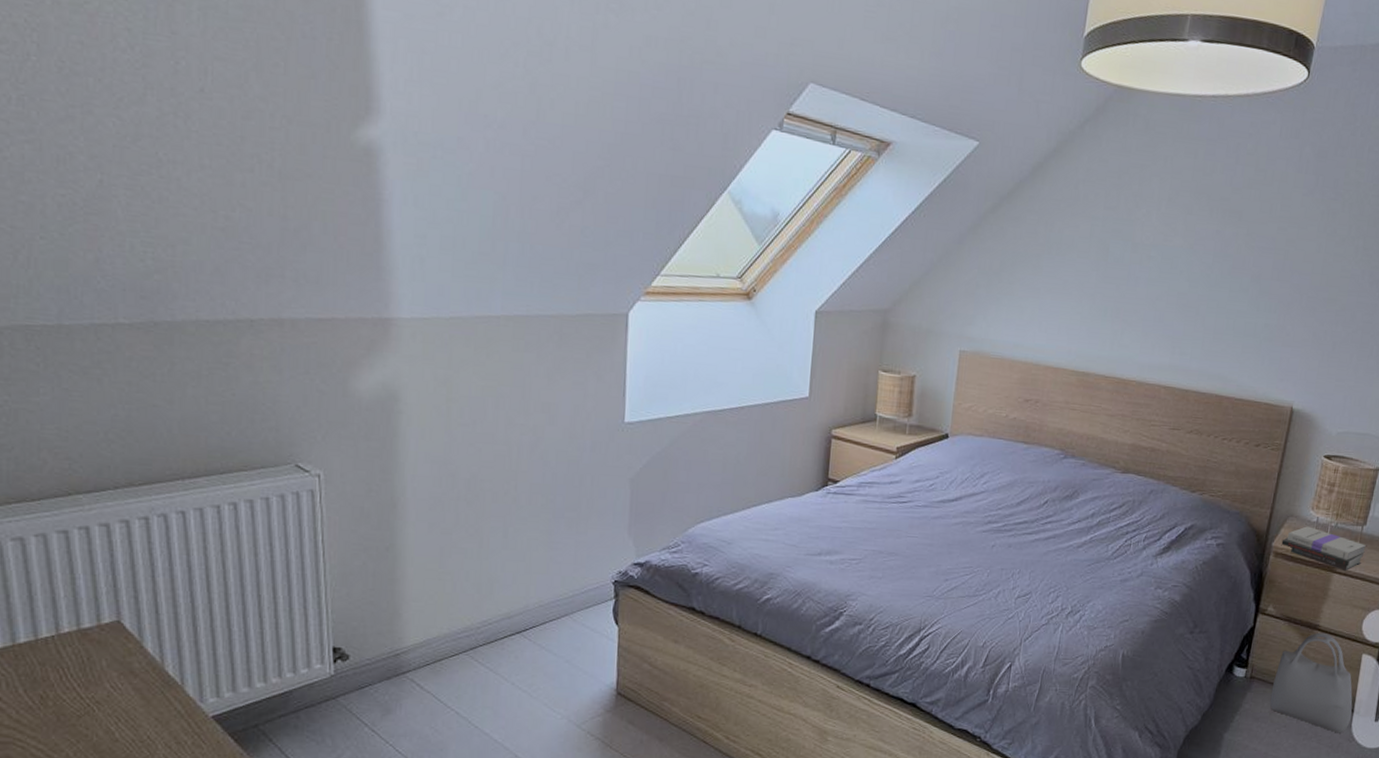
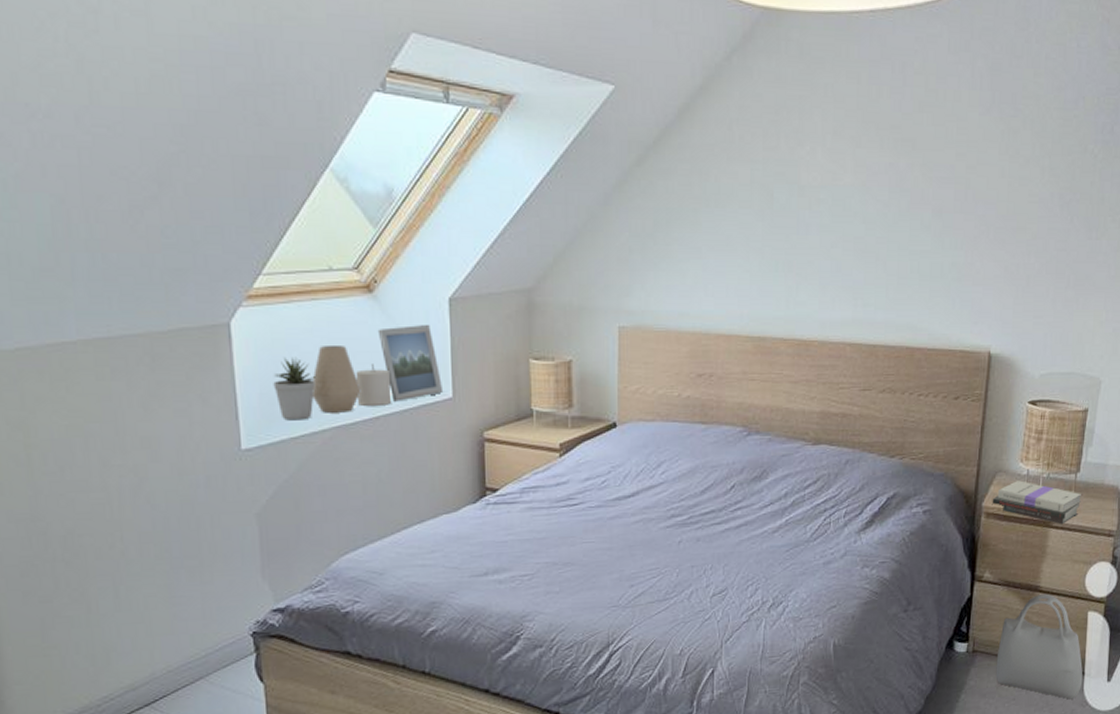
potted plant: none [658,347,696,403] -> present [273,356,317,421]
vase: none [690,341,732,400] -> present [312,344,361,413]
candle: none [727,361,758,398] -> present [355,364,392,407]
picture frame: none [751,331,802,396] -> present [377,324,444,402]

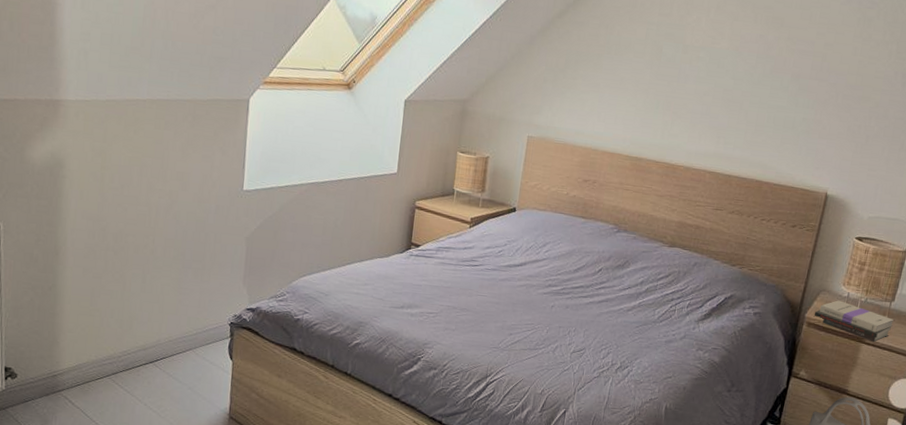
potted plant: present [273,356,317,421] -> none [272,128,303,175]
vase: present [312,344,361,413] -> none [298,123,333,174]
candle: present [355,364,392,407] -> none [329,141,354,172]
picture frame: present [377,324,444,402] -> none [350,116,391,171]

